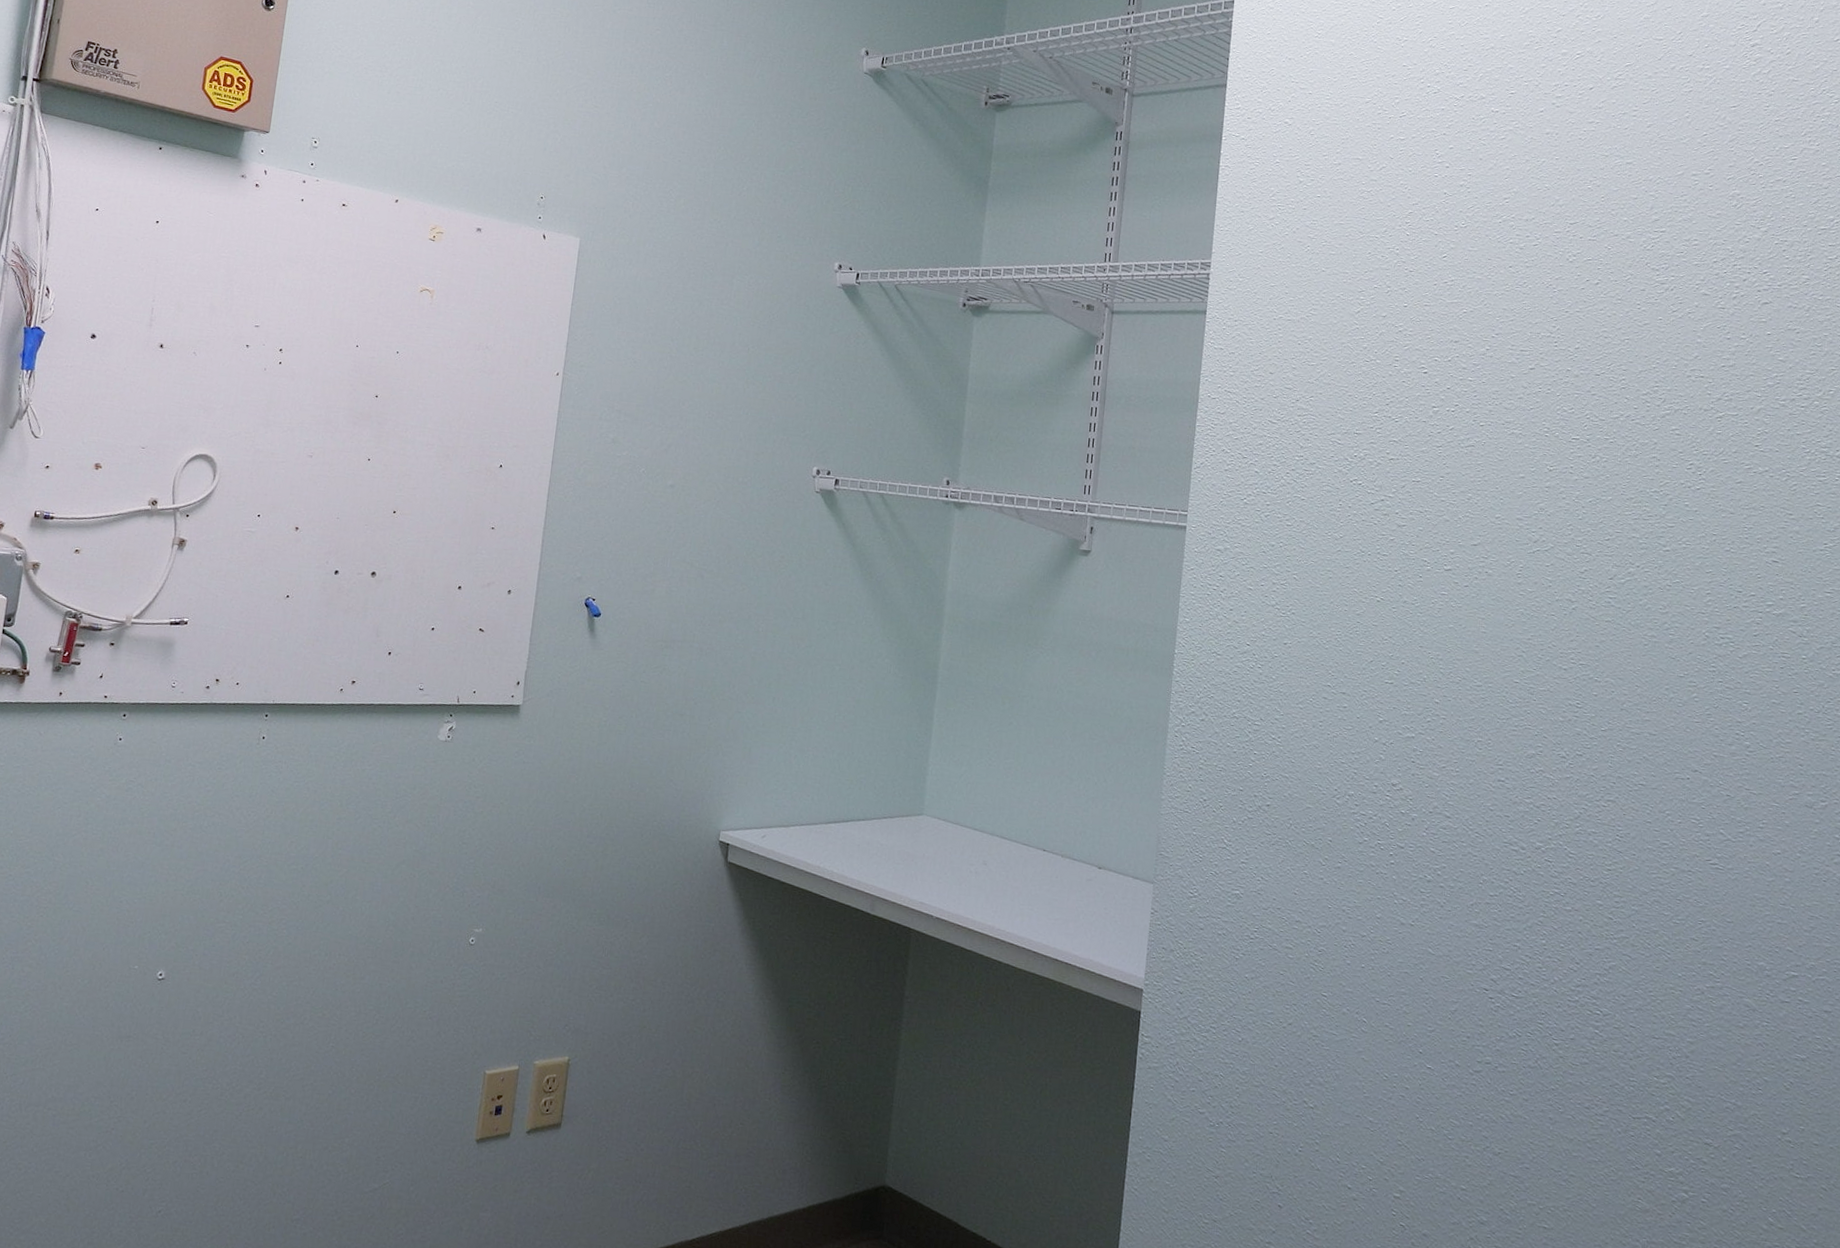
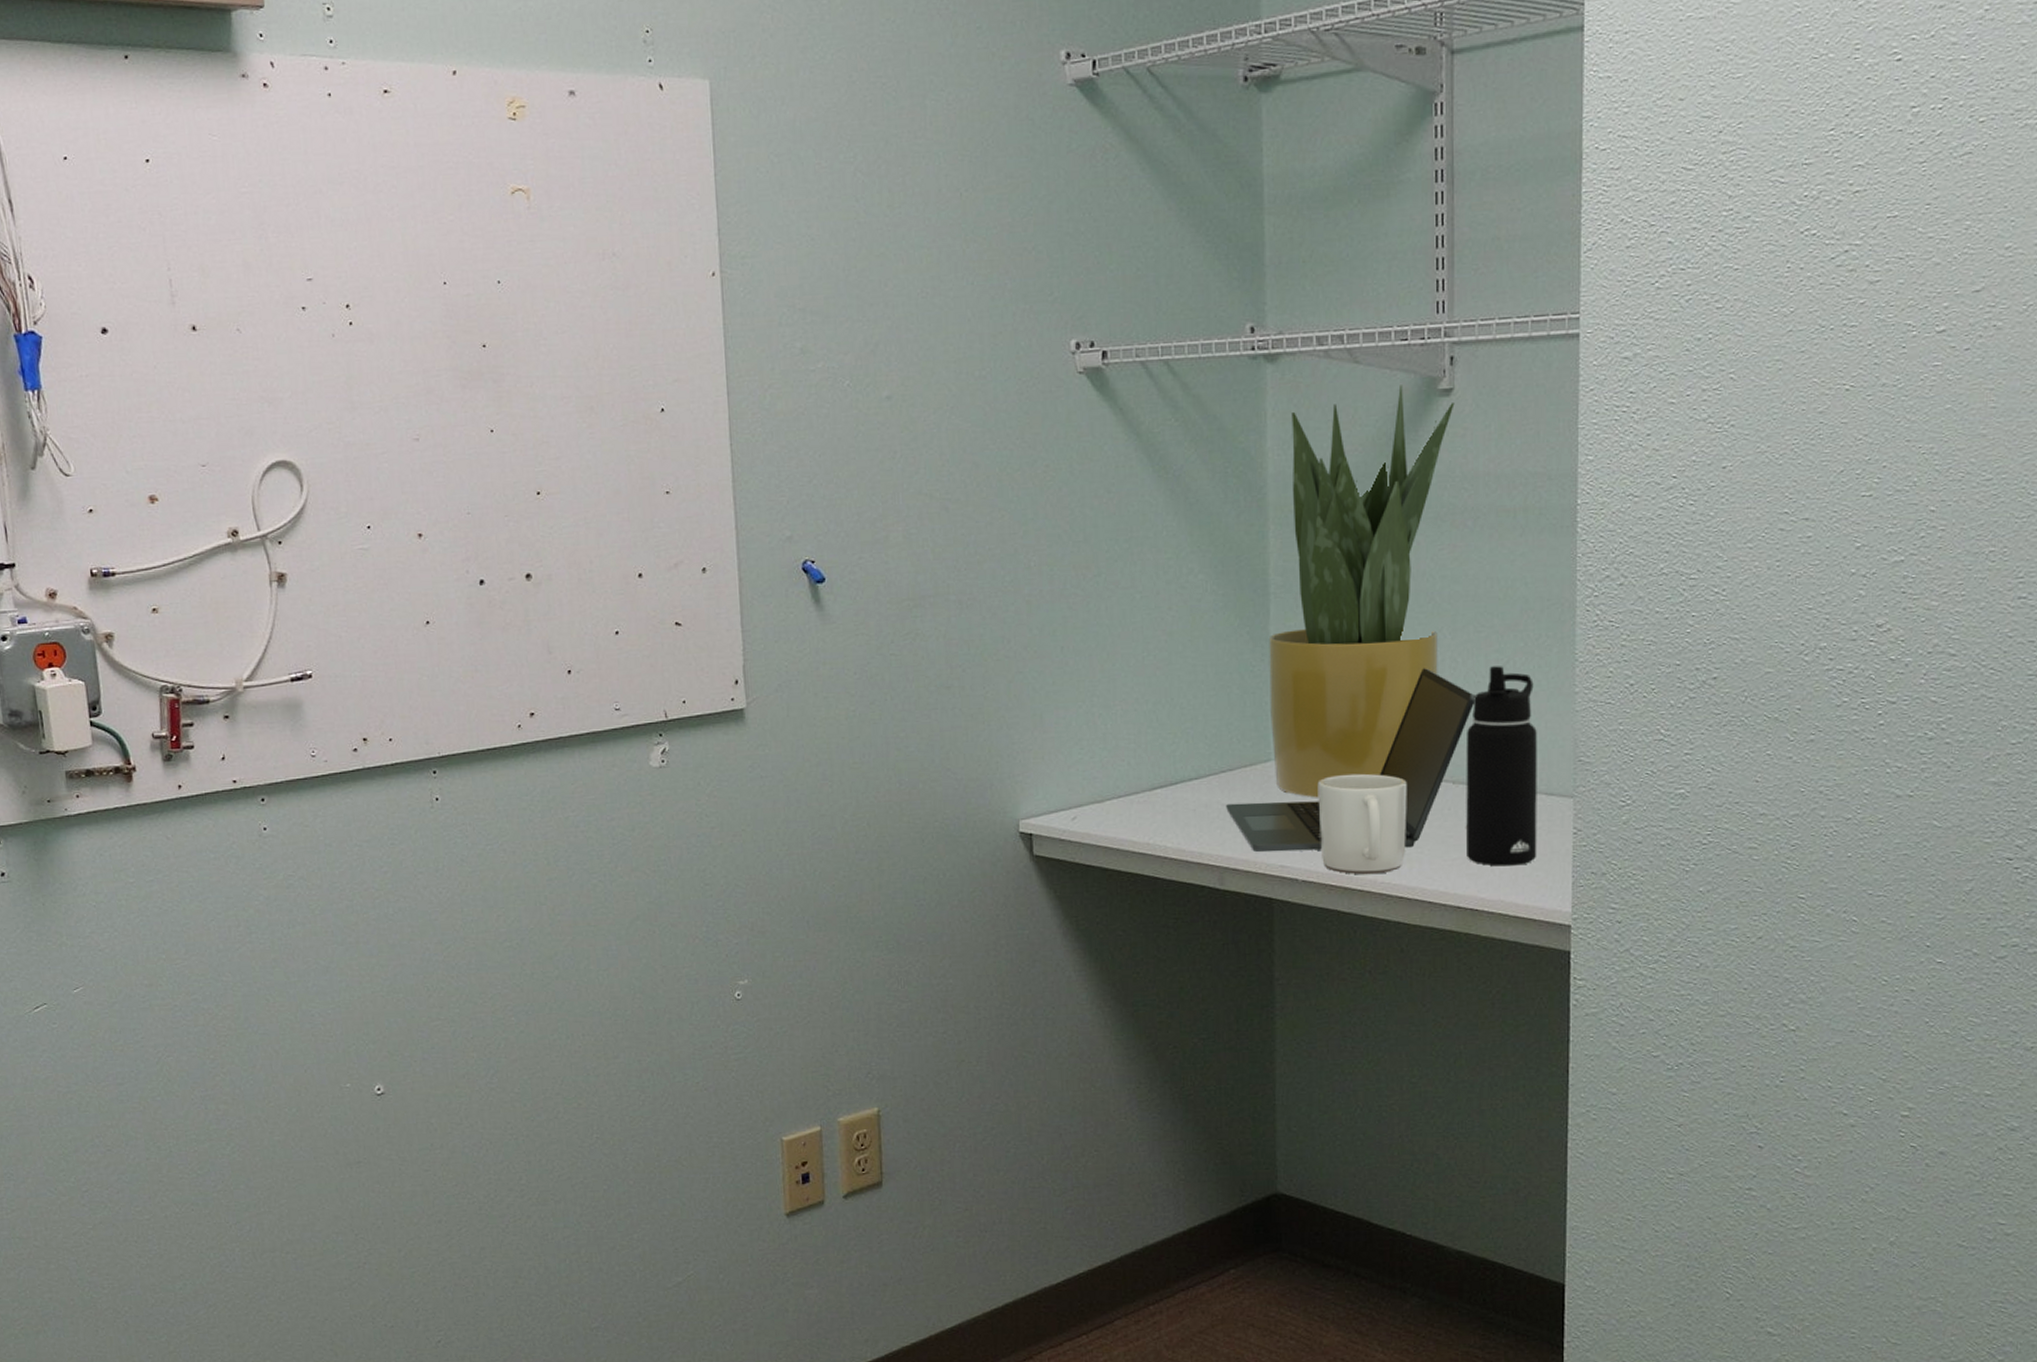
laptop: none [883,760,1085,904] -> present [1226,668,1476,853]
planter: none [924,542,1091,851] -> present [1268,385,1455,798]
mug: none [953,835,1026,922] -> present [1317,773,1407,875]
water bottle: none [1066,768,1131,933] -> present [1466,666,1537,866]

